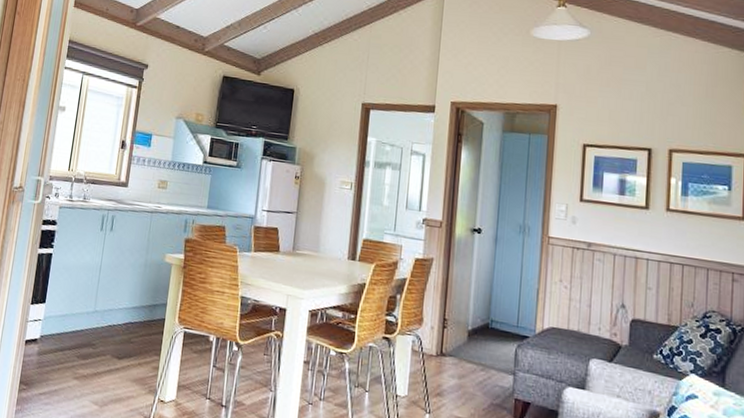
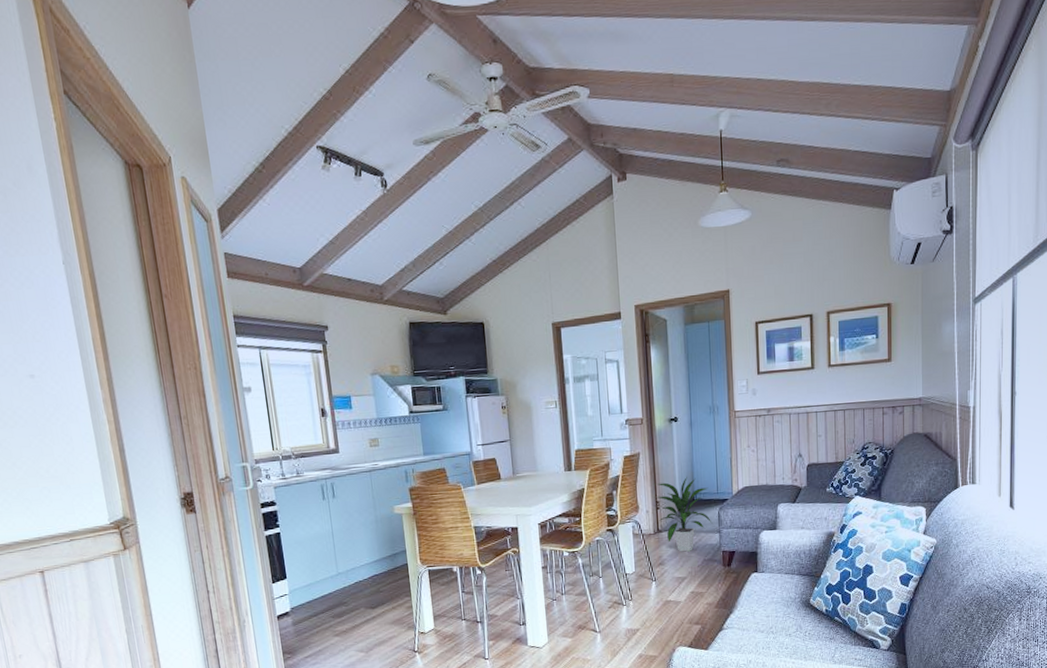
indoor plant: none [443,297,507,389] -> present [654,476,713,552]

